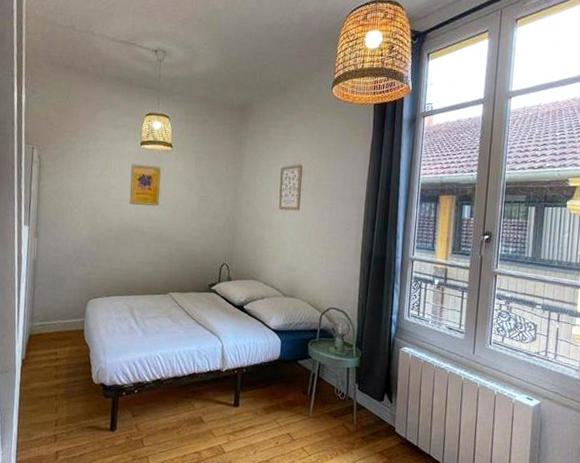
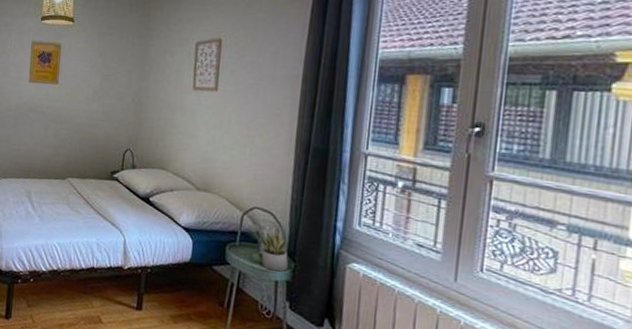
succulent plant: none [334,326,358,360] -> present [259,231,289,272]

